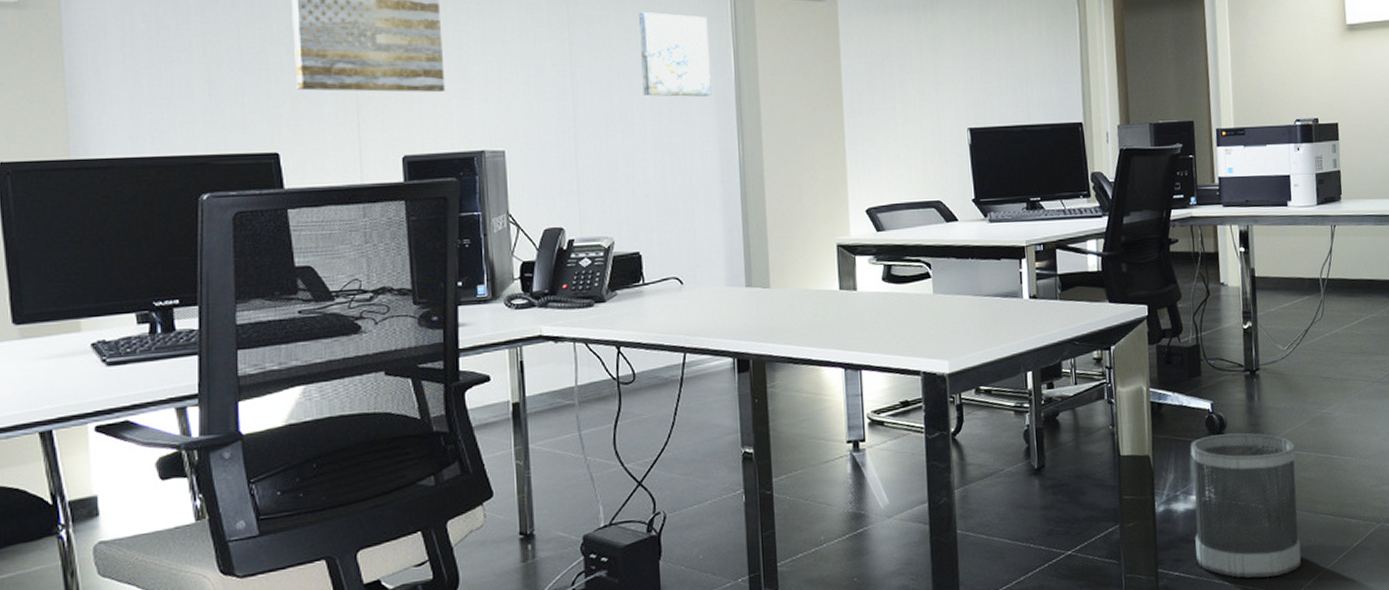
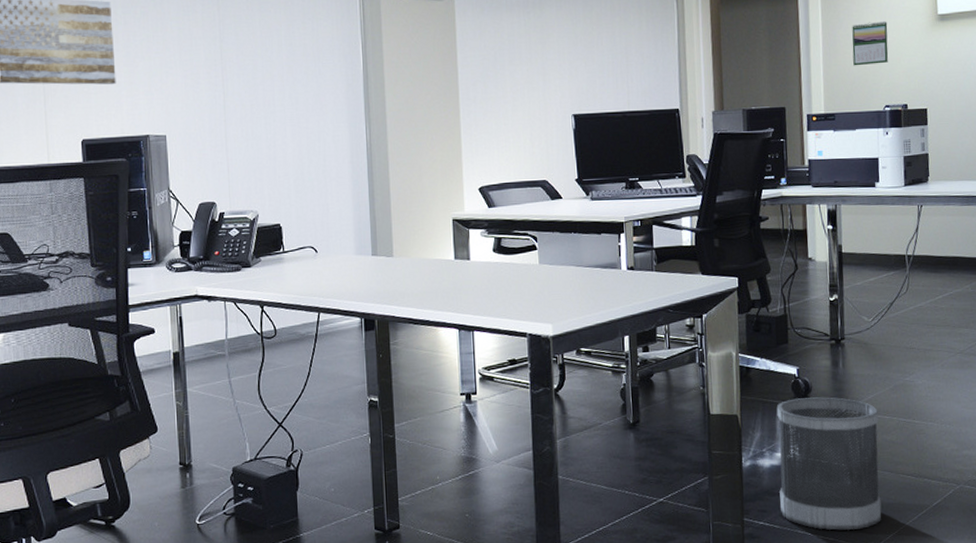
wall art: present [638,12,712,97] -> none [279,13,343,87]
calendar: none [1260,31,1298,78] -> present [852,21,889,66]

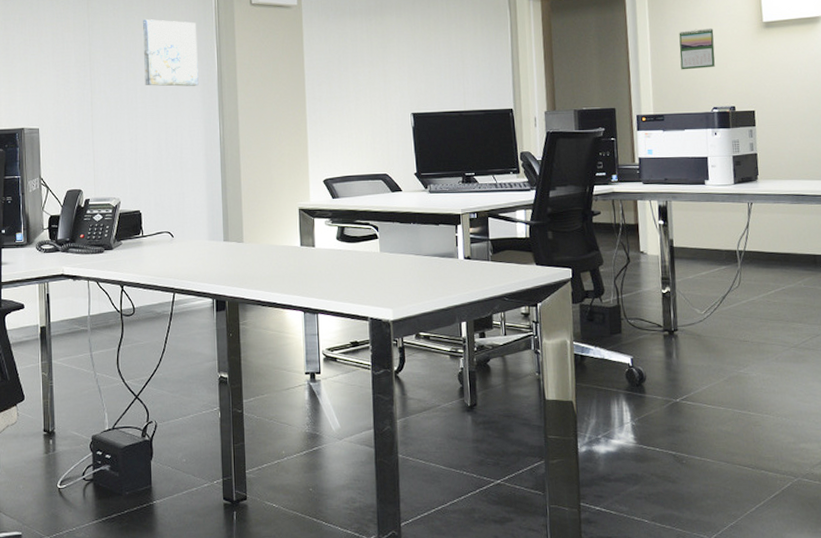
wall art: none [279,13,343,87] -> present [142,19,199,87]
wastebasket: present [776,397,882,530] -> none [611,386,719,519]

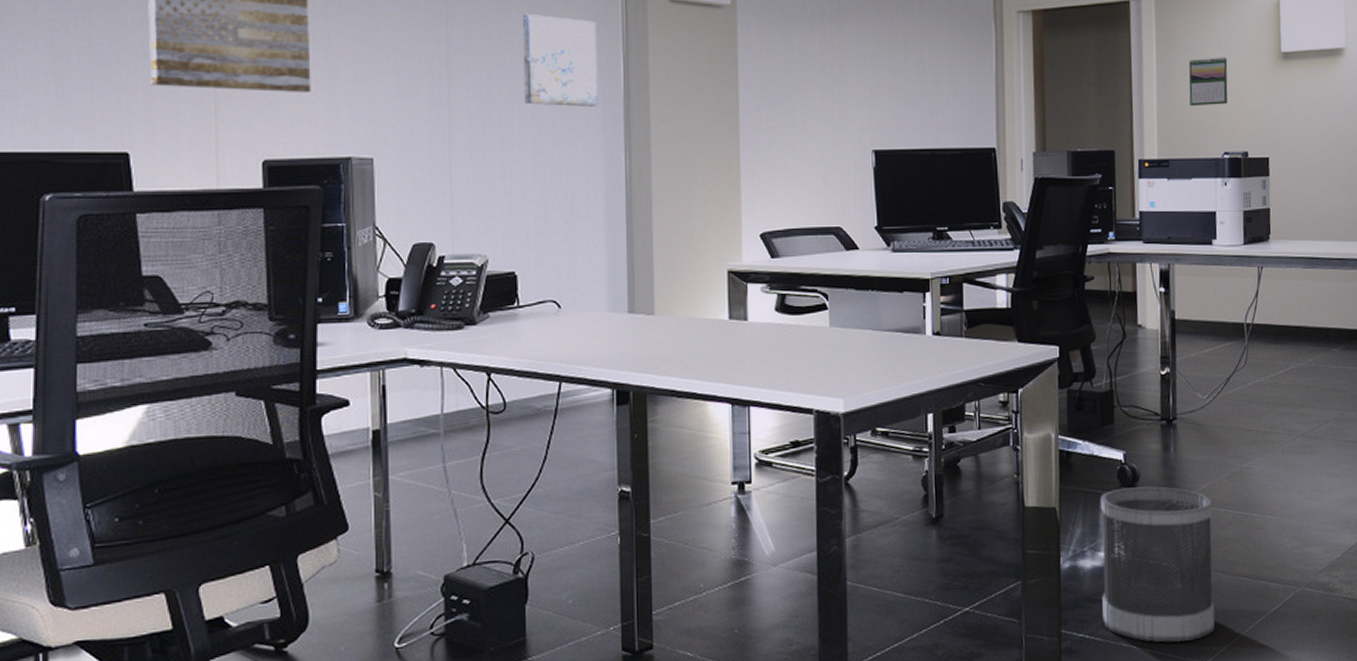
wastebasket: none [611,386,719,519] -> present [1100,486,1215,643]

